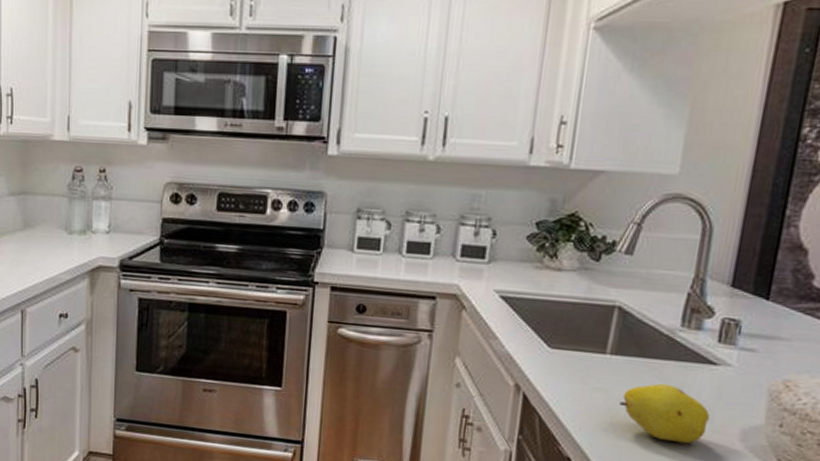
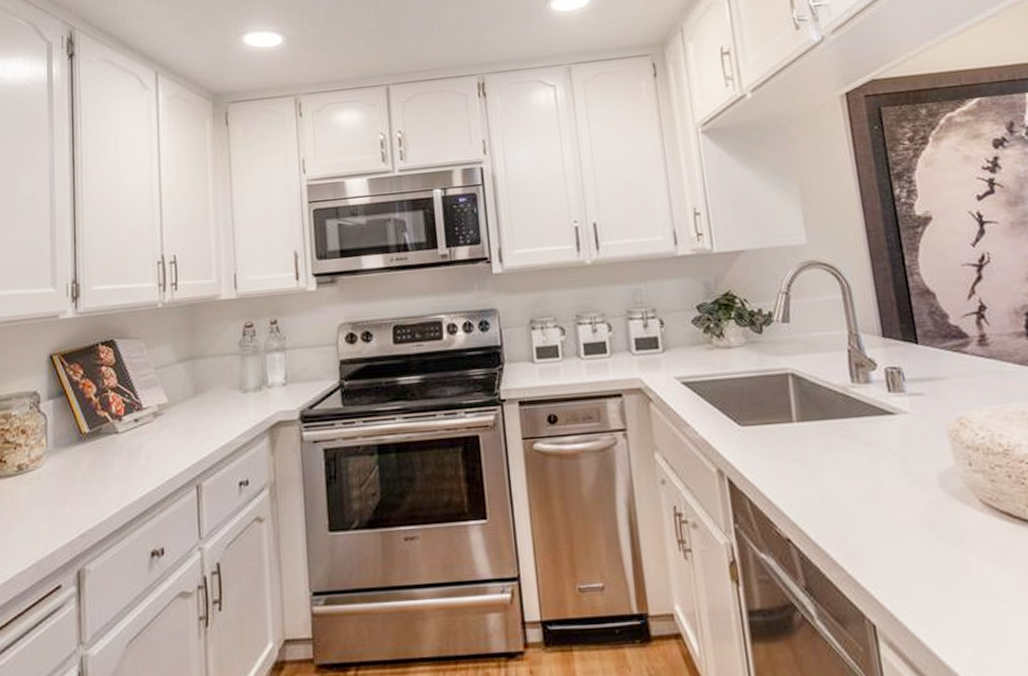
fruit: present [619,383,710,444] -> none [819,441,907,502]

